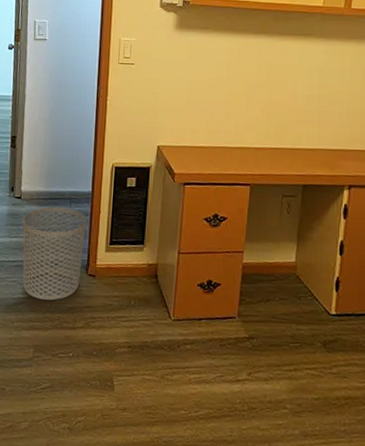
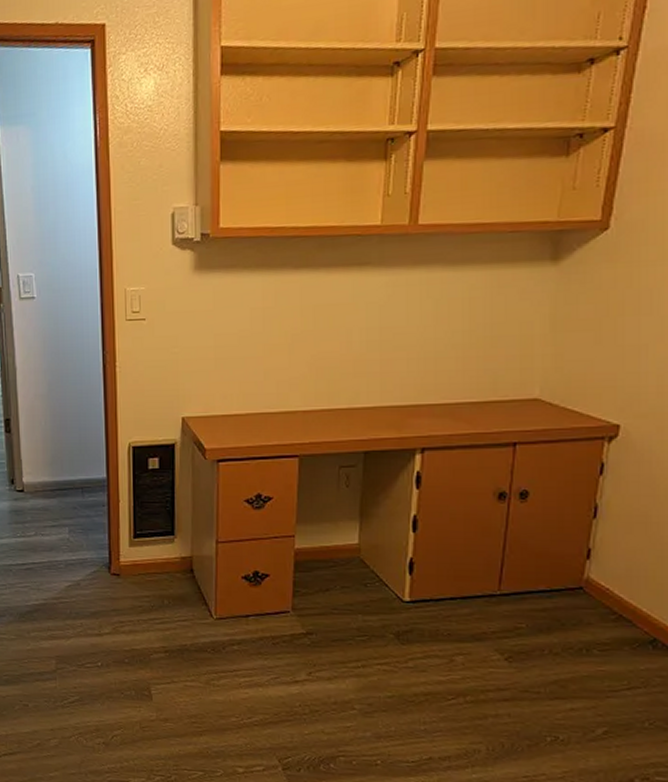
waste bin: present [22,207,86,301] -> none [29,499,104,606]

